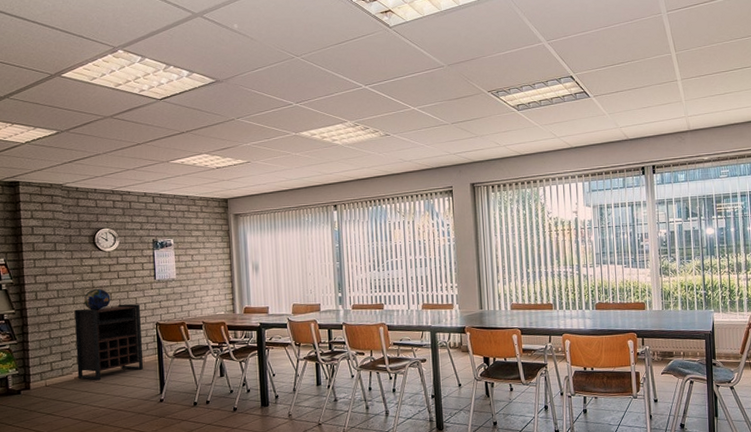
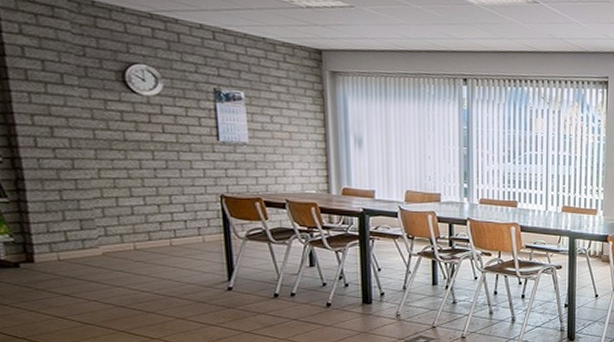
shelving unit: present [74,303,144,381] -> none [97,166,205,259]
globe: present [83,288,111,311] -> none [110,142,153,172]

